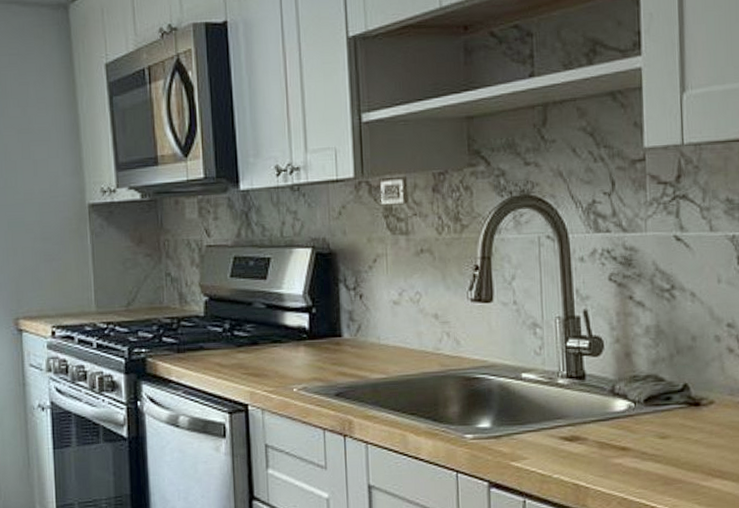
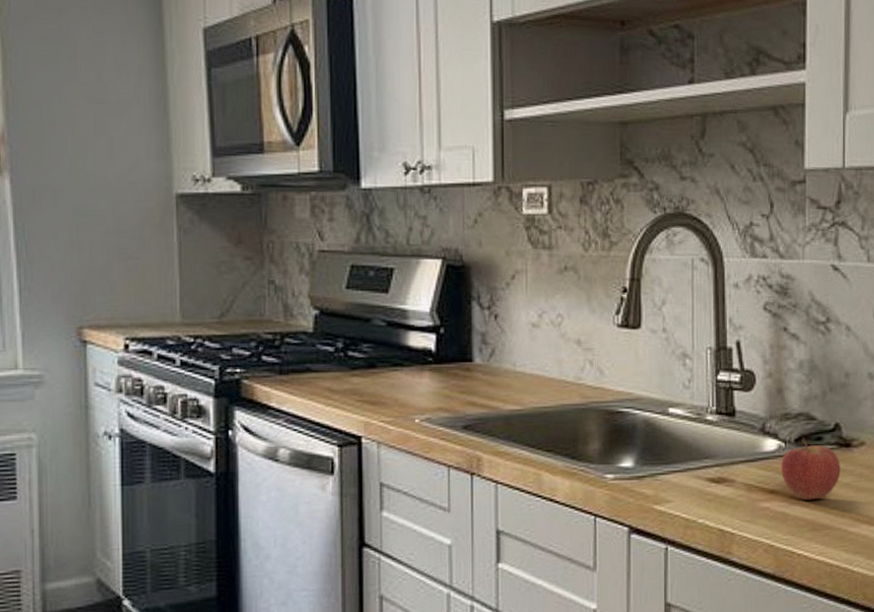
apple: none [631,398,691,456] -> present [781,437,840,500]

